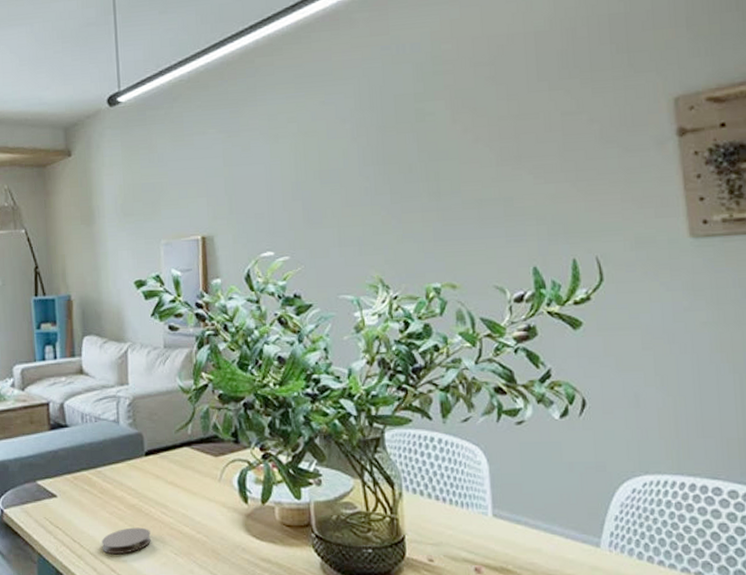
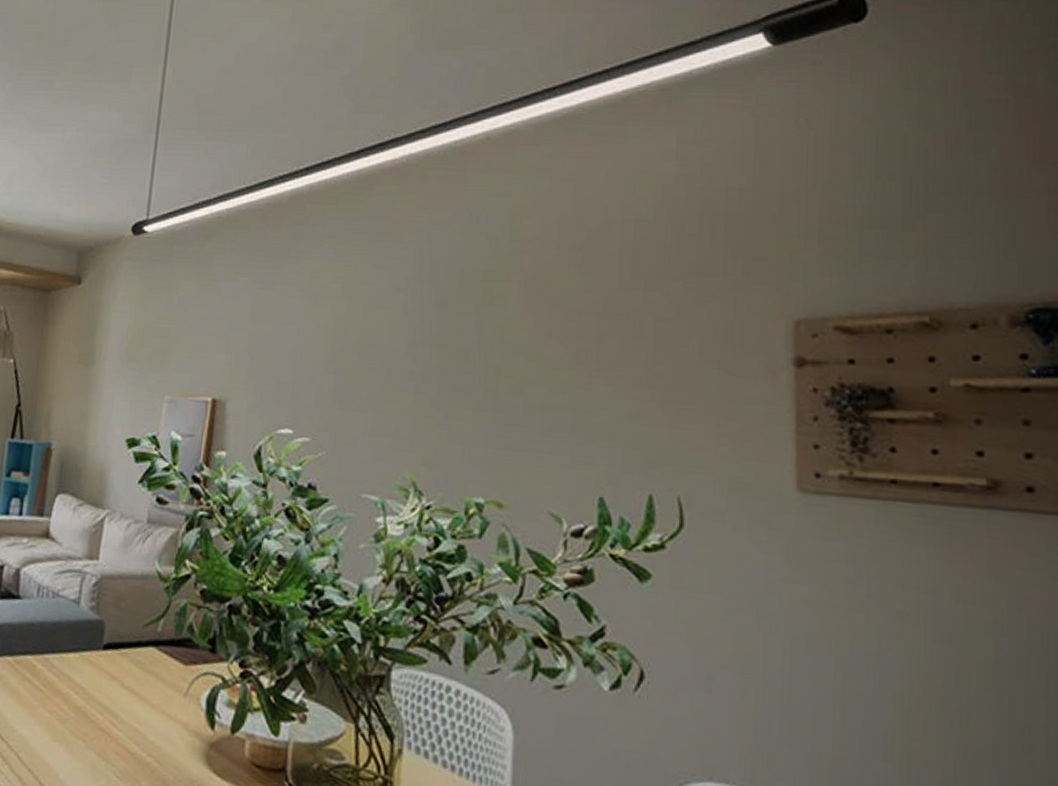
coaster: present [101,527,151,555] -> none [32,734,93,766]

